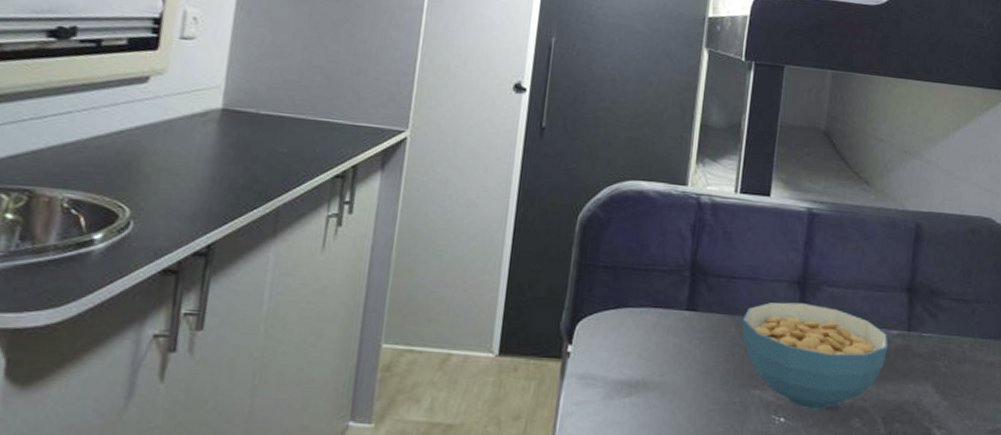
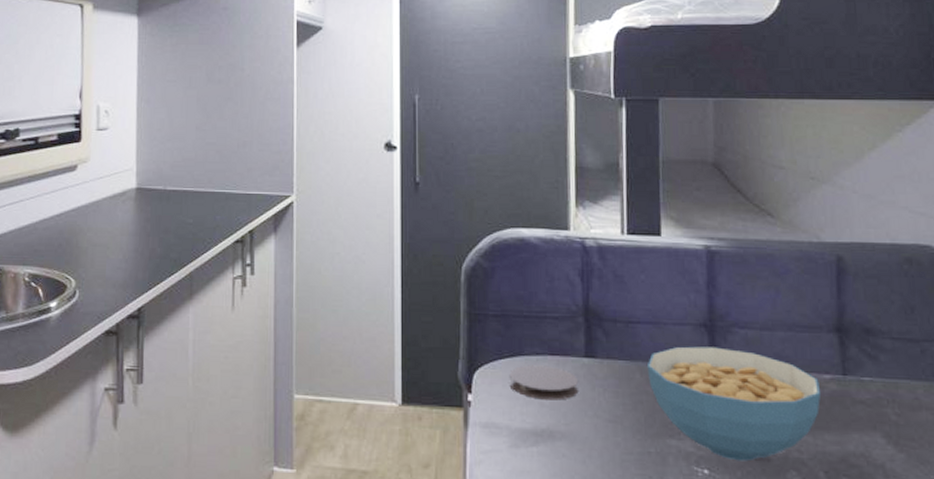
coaster: none [610,317,677,352] -> present [509,365,578,400]

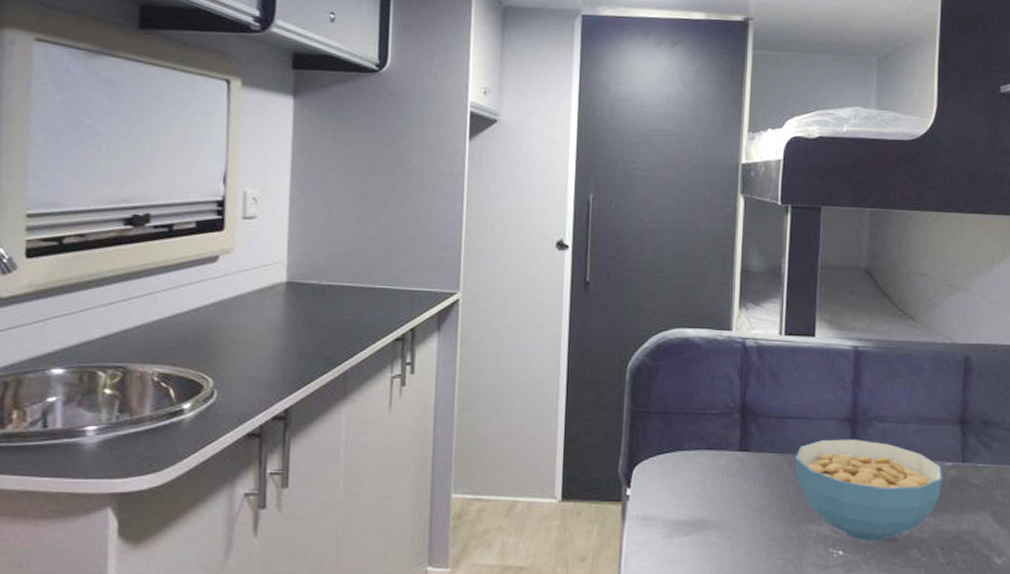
coaster: present [509,365,578,400] -> none [667,459,731,492]

